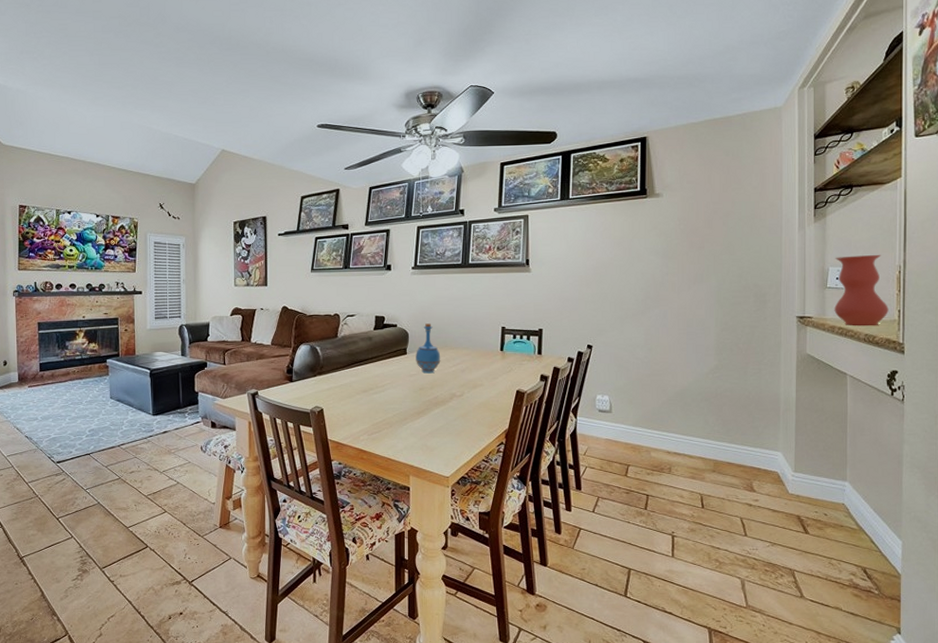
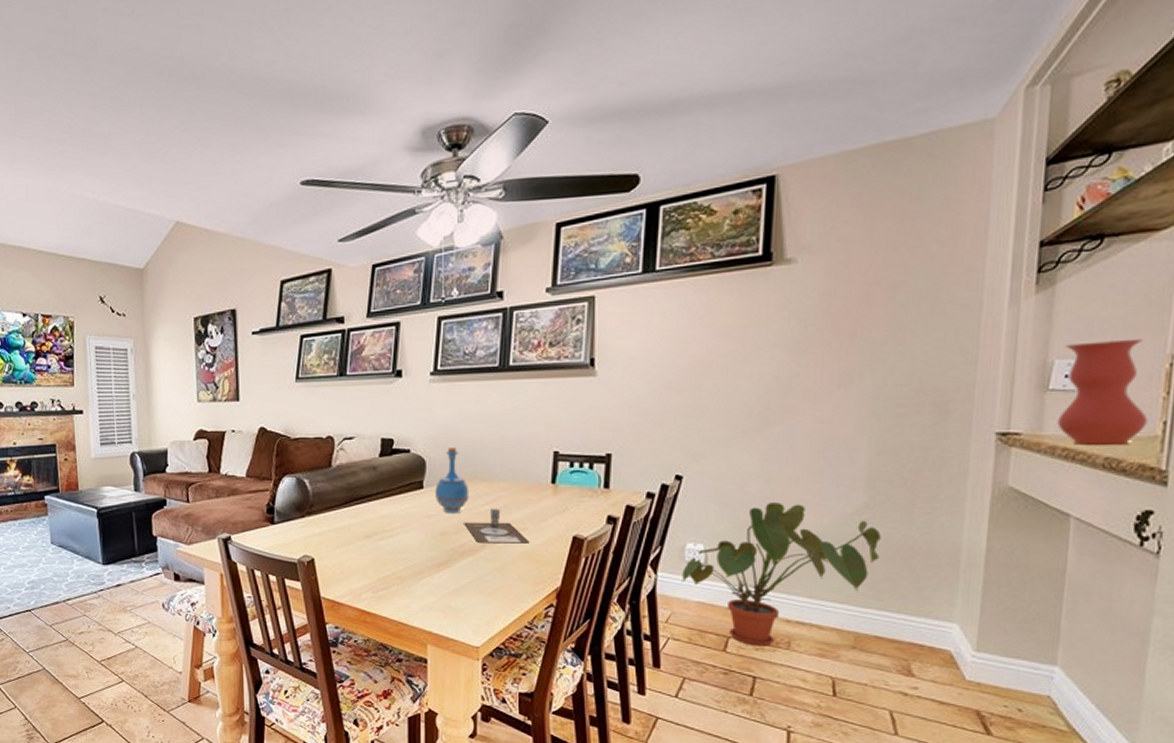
place setting: none [437,370,485,396] -> present [464,509,530,544]
house plant: none [594,365,727,472] -> present [682,502,881,647]

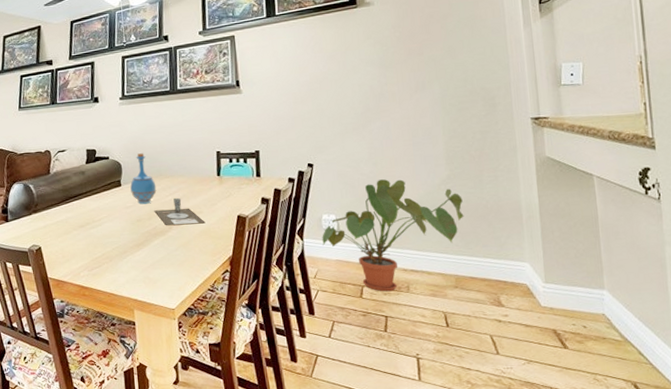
vase: present [1057,338,1148,445] -> none [568,45,633,123]

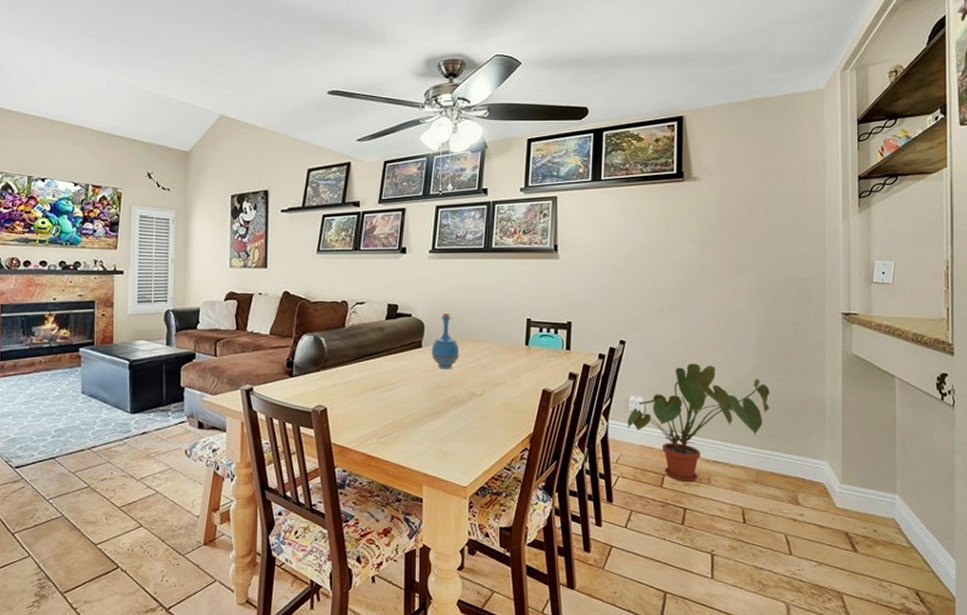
place setting: present [154,198,206,226] -> none [455,366,508,396]

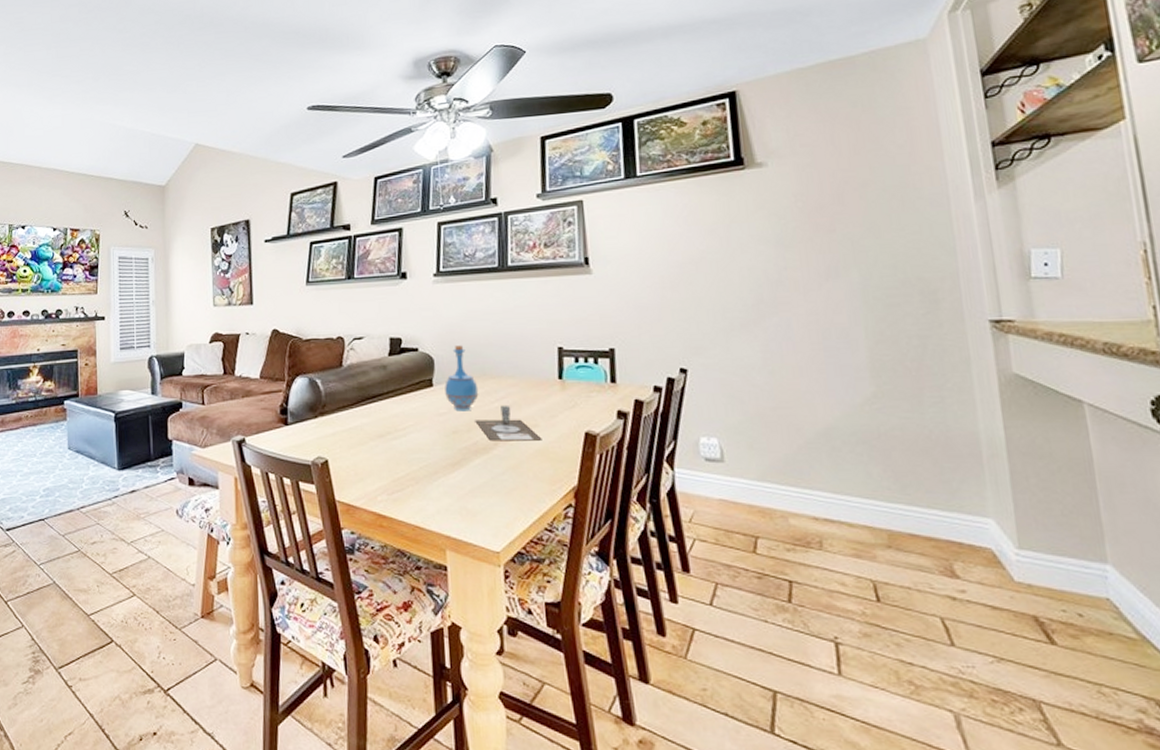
place setting: none [455,366,508,396] -> present [475,406,542,441]
house plant: present [627,364,770,482] -> none [699,394,898,547]

